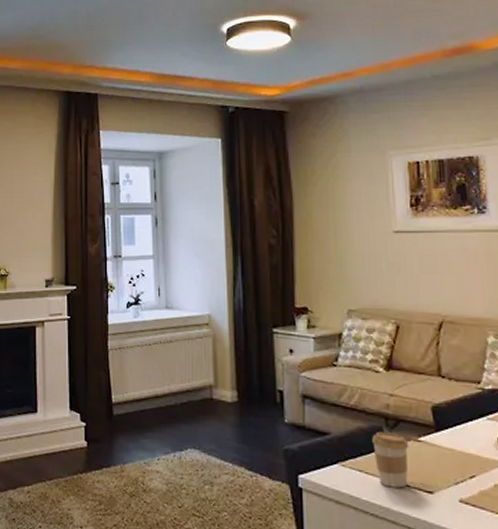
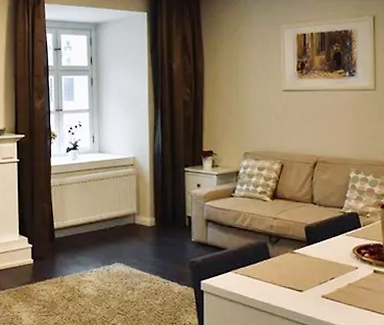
coffee cup: present [372,432,409,488] -> none [259,247,287,288]

